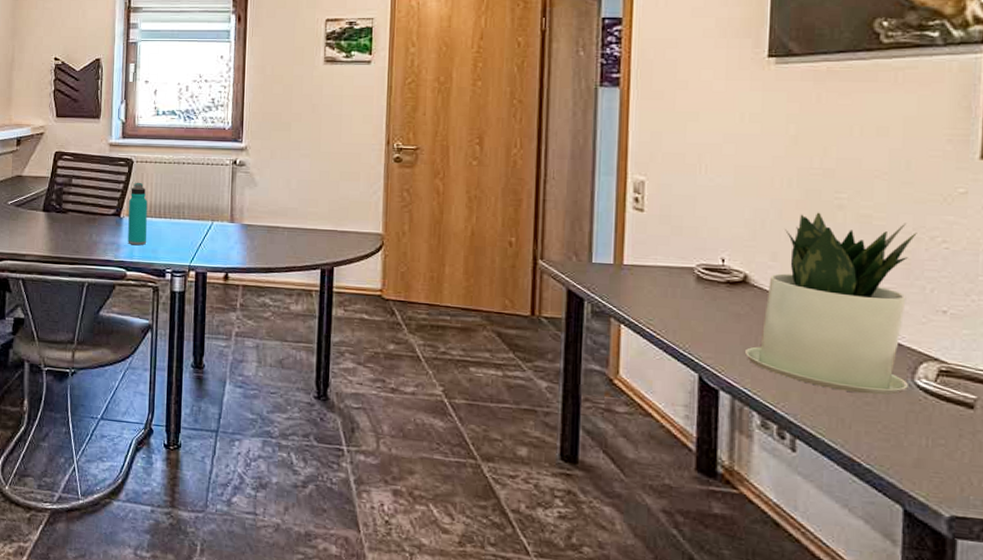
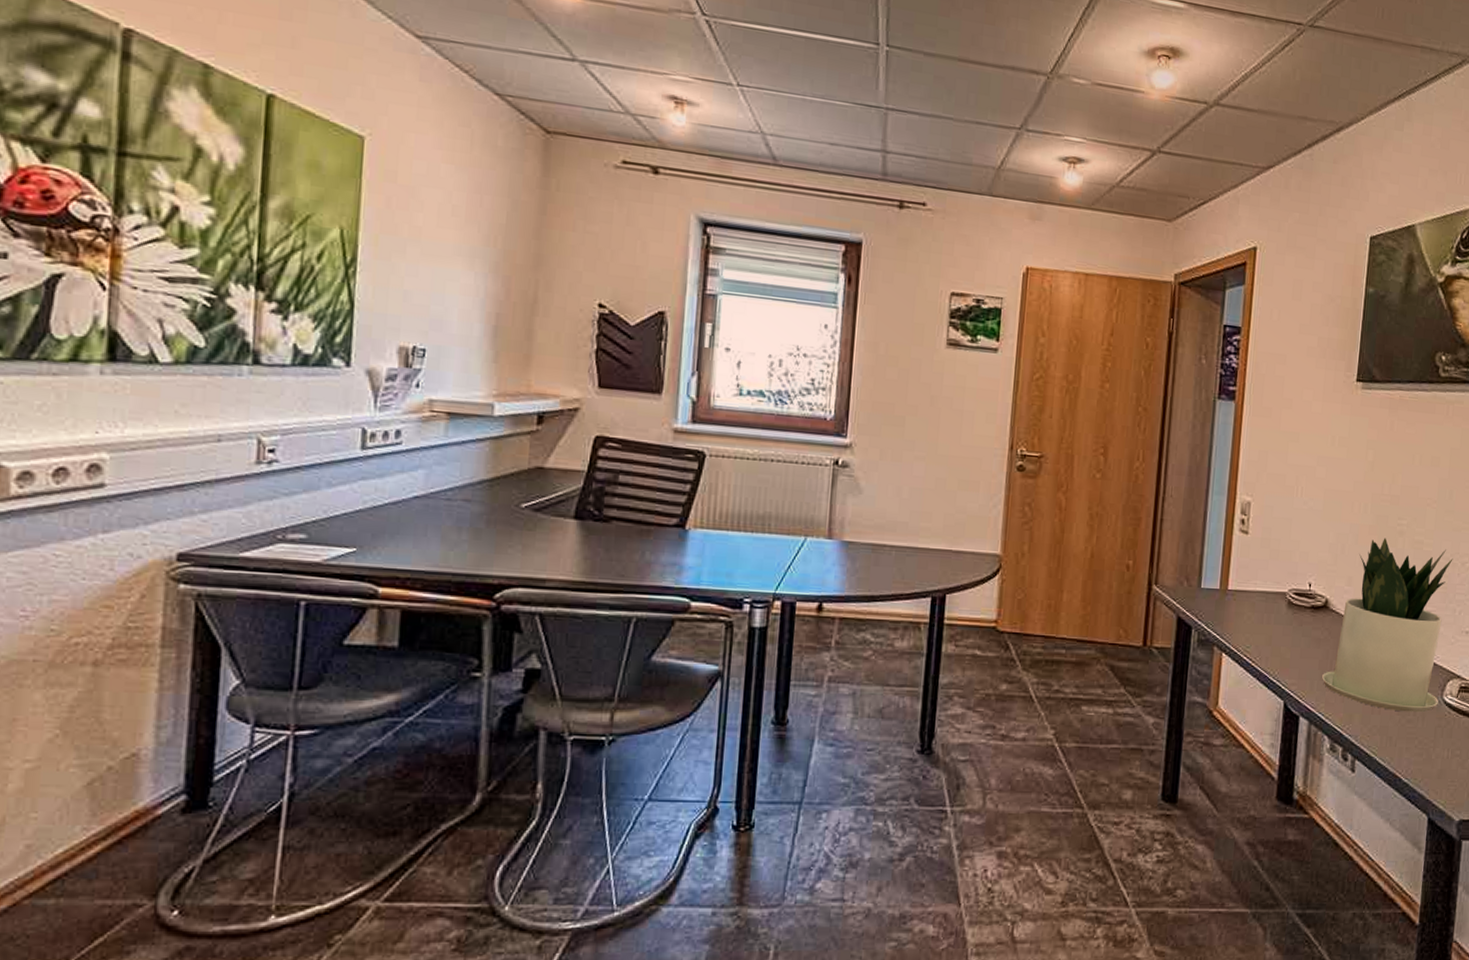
water bottle: present [128,182,148,246] -> none [694,482,723,568]

